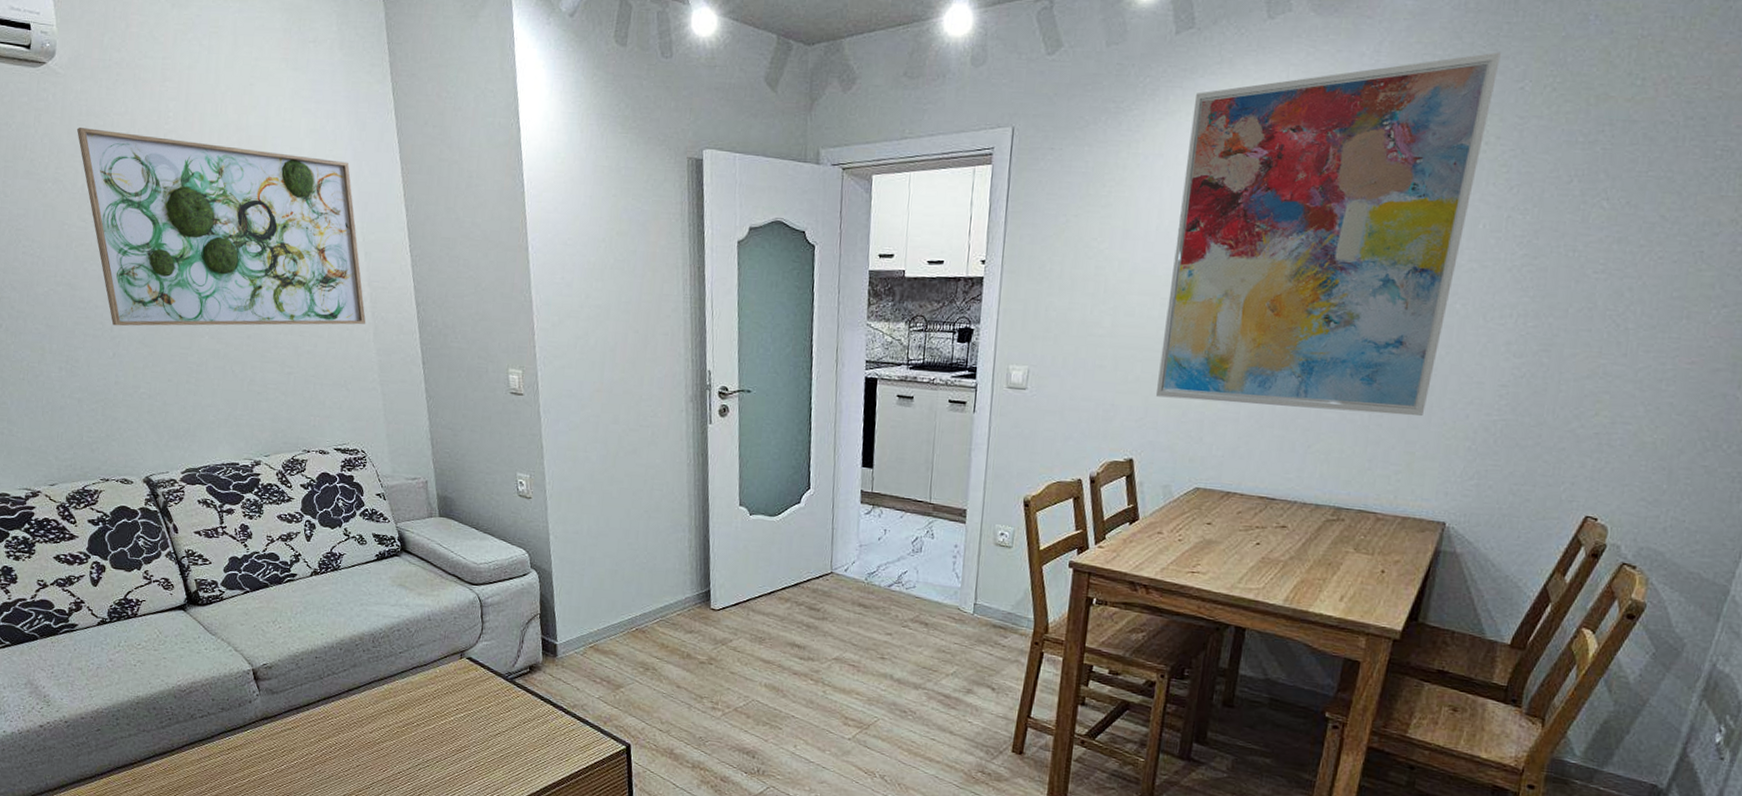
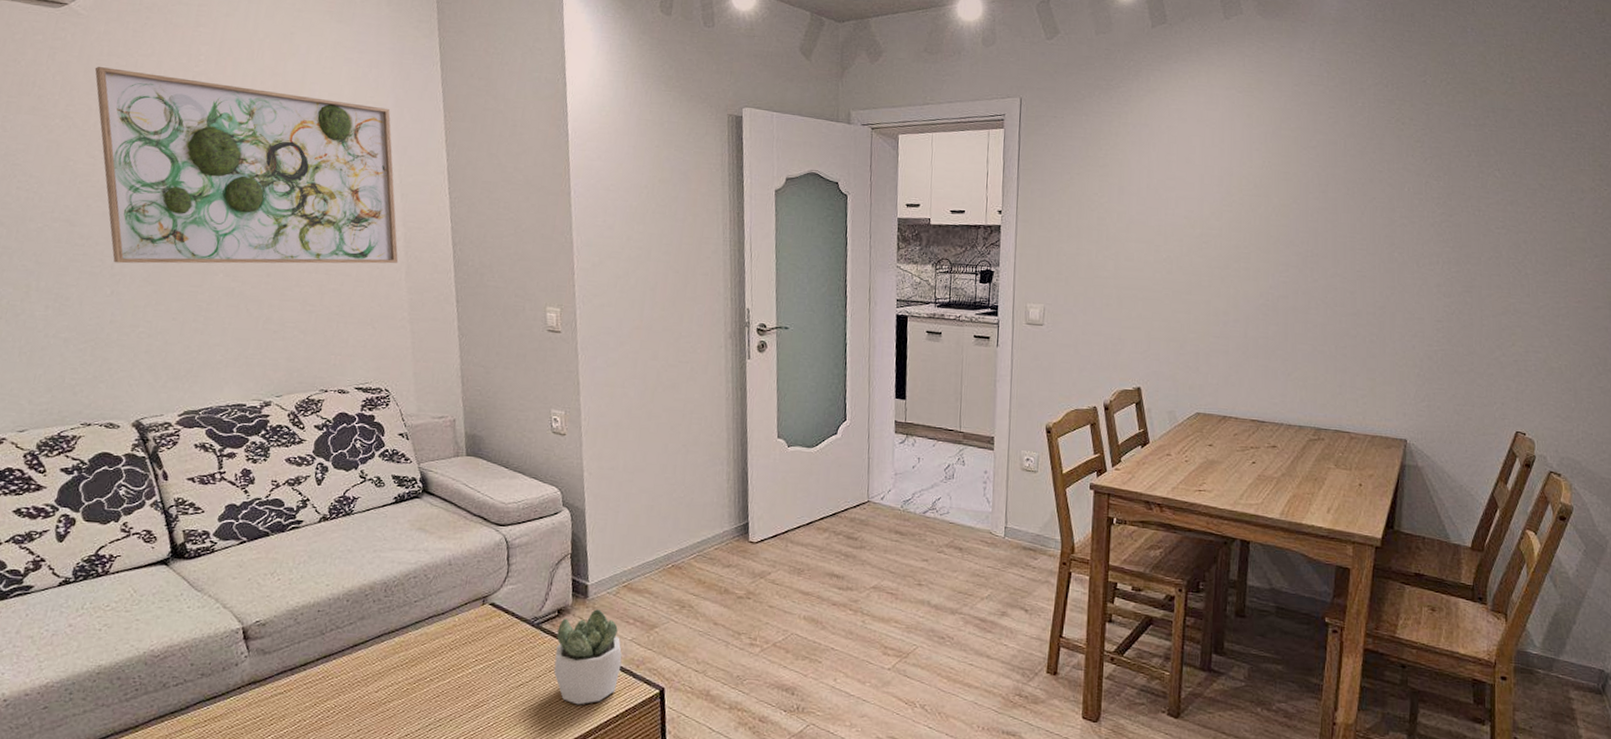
succulent plant: none [527,667,590,756] -> present [553,609,622,705]
wall art: present [1155,52,1501,417] -> none [1156,53,1406,348]

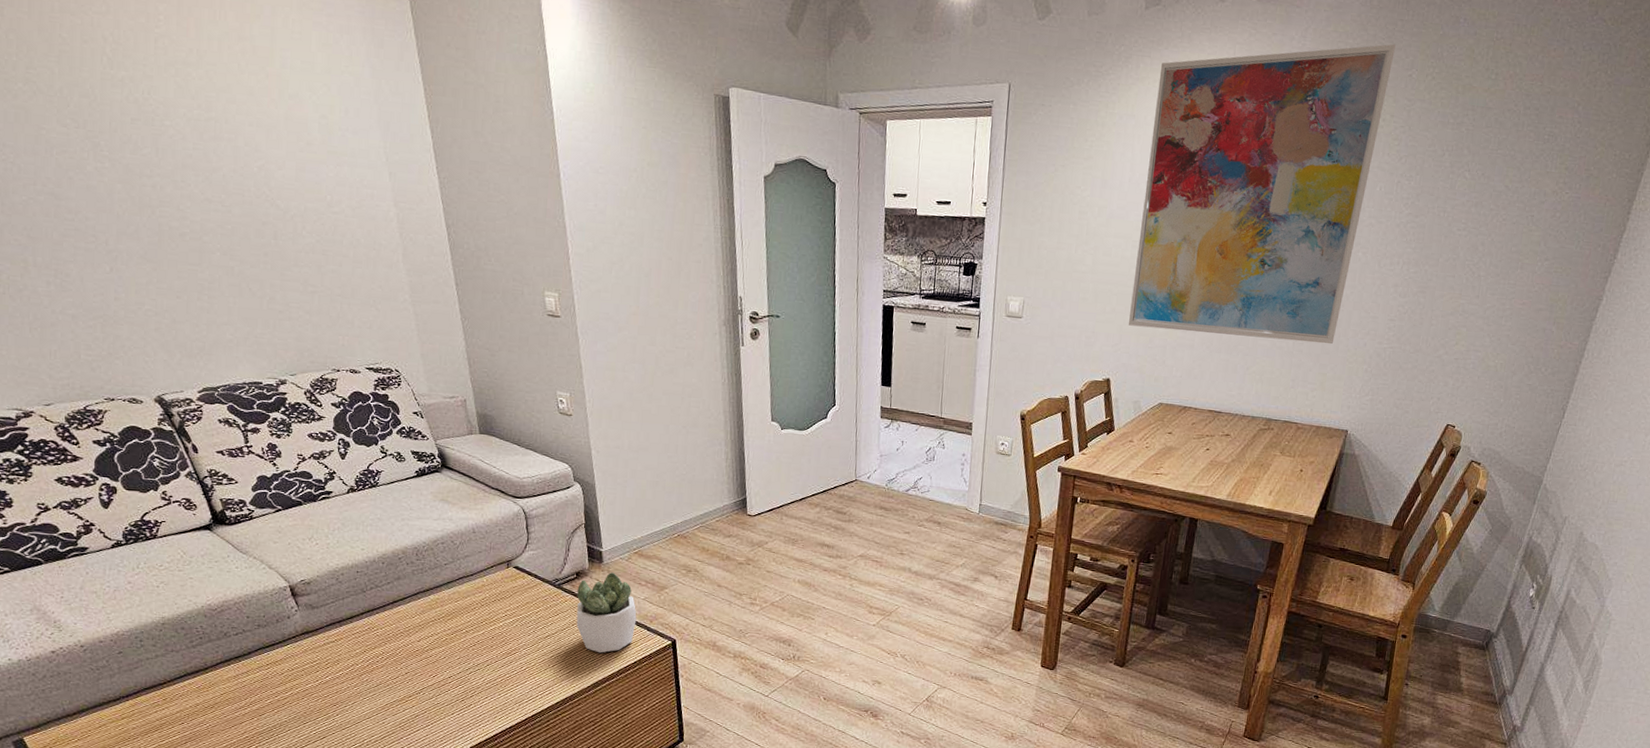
wall art: present [94,67,399,264] -> none [49,25,394,245]
wall art: none [1156,53,1406,348] -> present [1128,44,1396,345]

